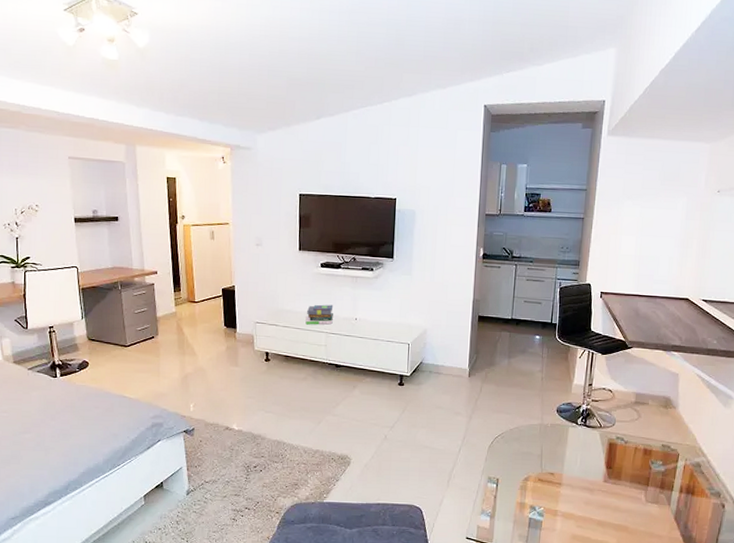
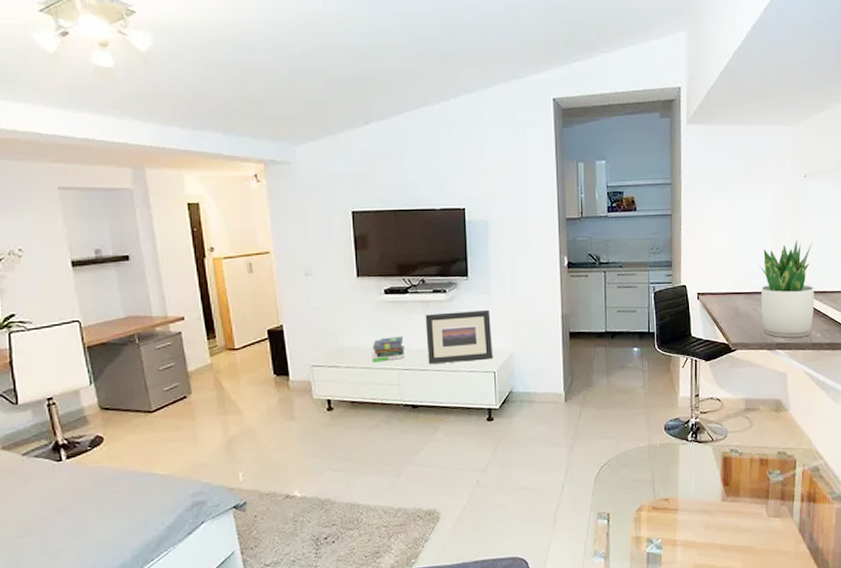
picture frame: none [352,288,410,333] -> present [425,311,494,365]
planter: none [660,252,720,342] -> present [758,240,815,338]

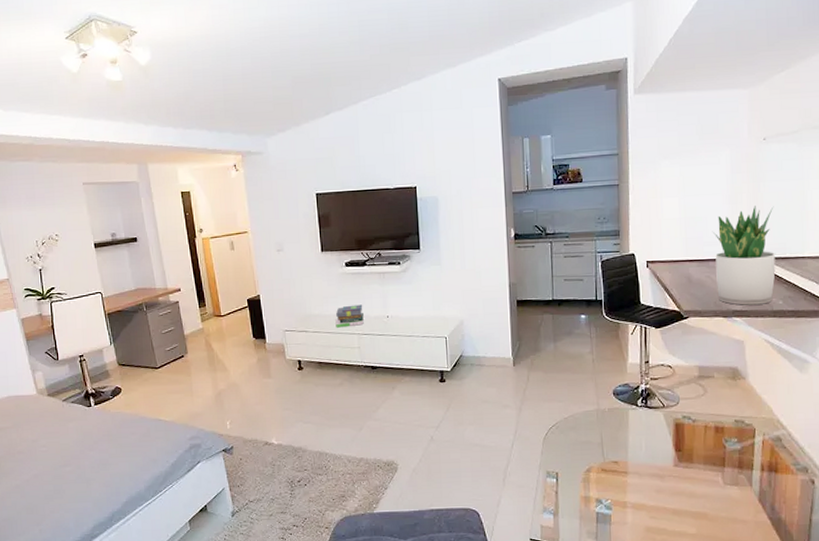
picture frame: present [425,311,494,365] -> none [382,280,445,330]

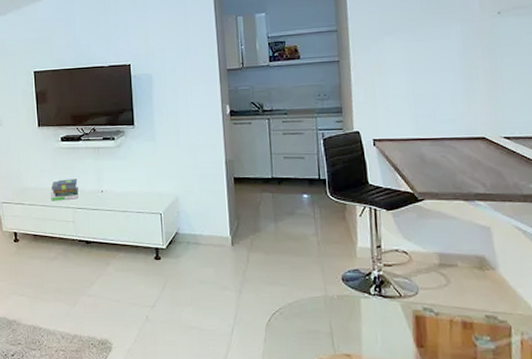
planter: present [712,206,776,305] -> none [445,82,523,188]

